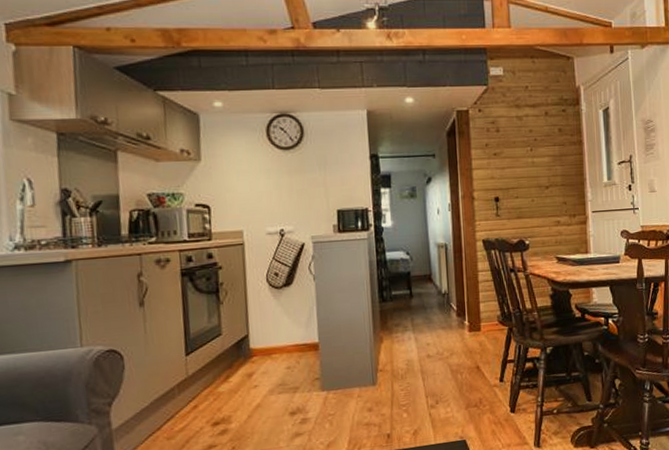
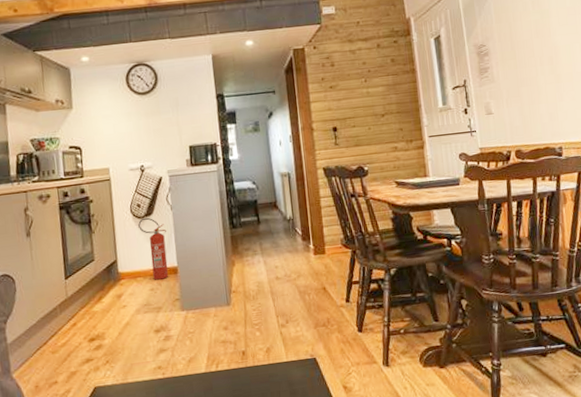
fire extinguisher: none [275,288,308,357] -> present [138,217,169,280]

